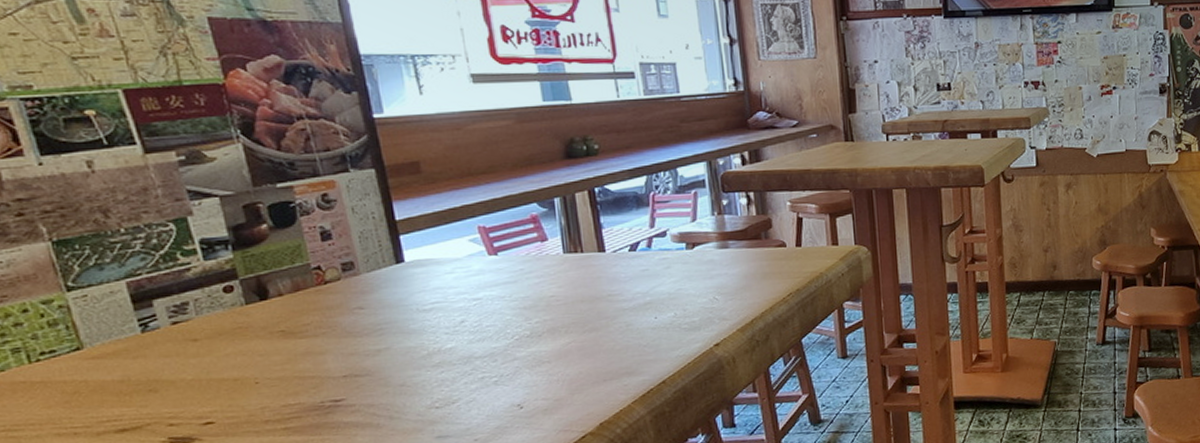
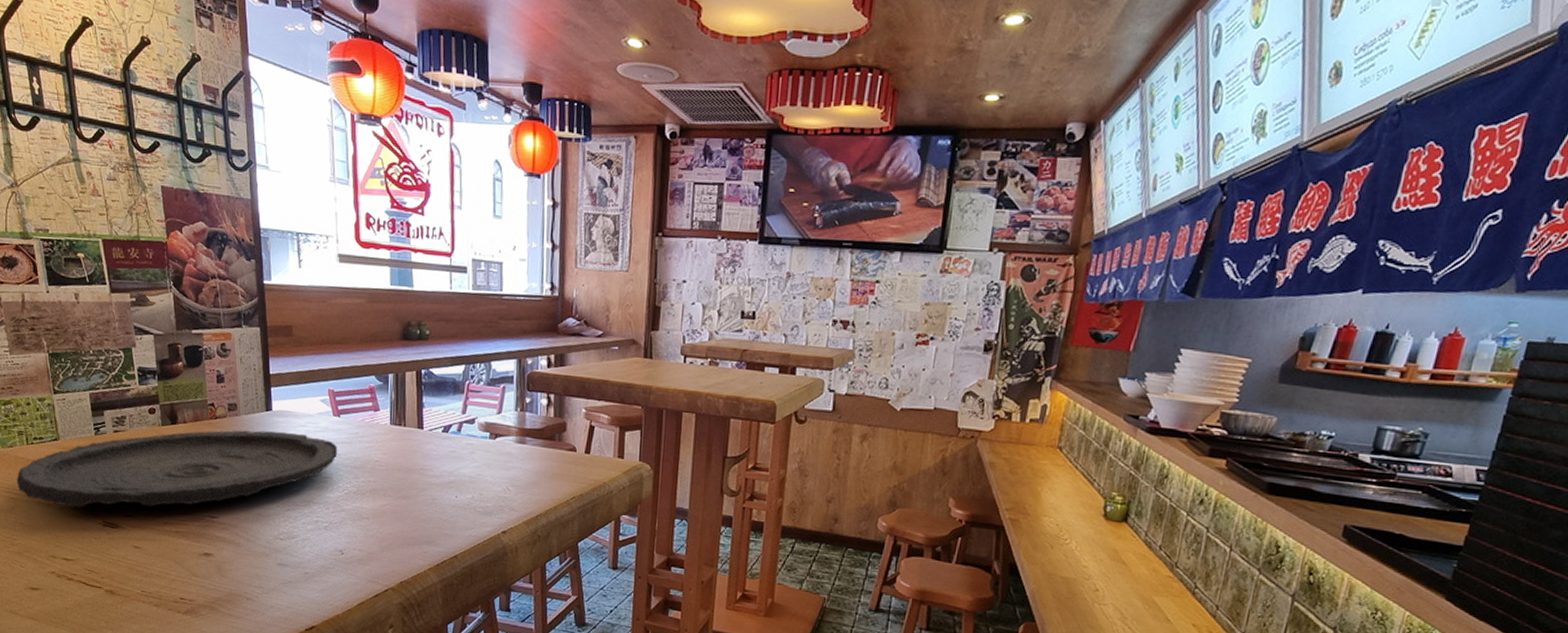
plate: none [16,282,500,432] -> present [16,430,338,507]

